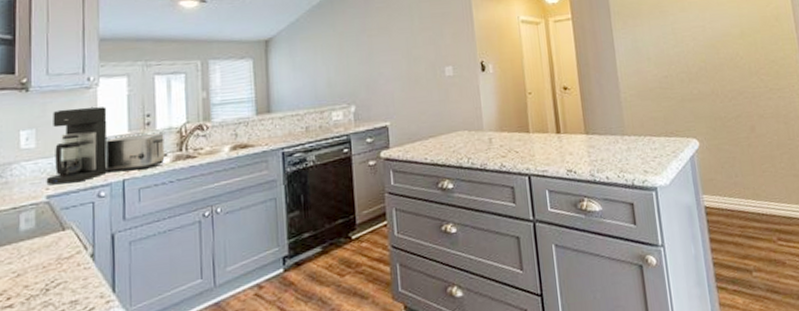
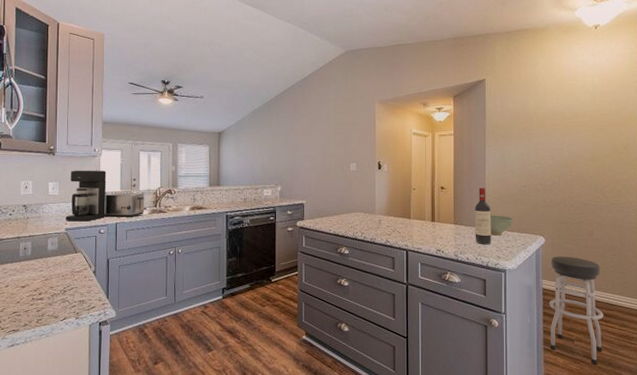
wine bottle: none [608,83,635,158] -> present [475,188,492,245]
bowl: none [629,116,659,144] -> present [490,215,514,236]
bar stool: none [709,161,788,300] -> present [549,256,604,365]

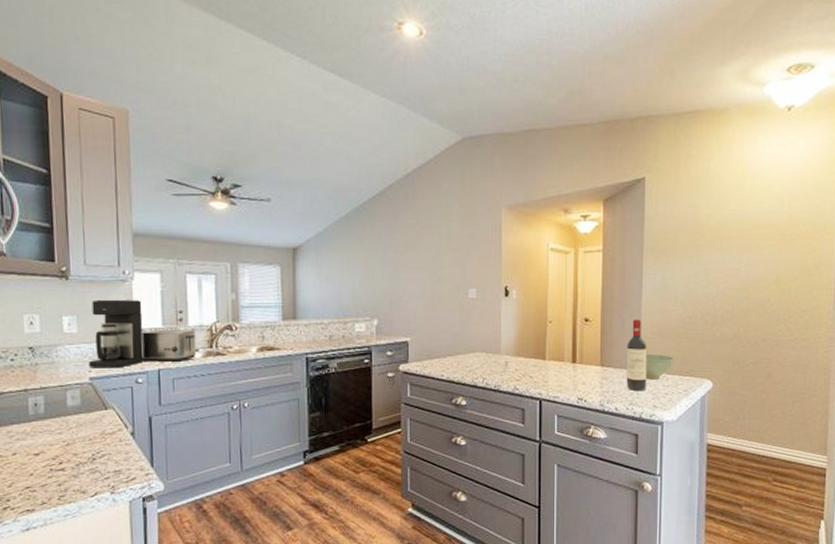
bar stool: present [549,256,604,365] -> none [713,404,780,534]

